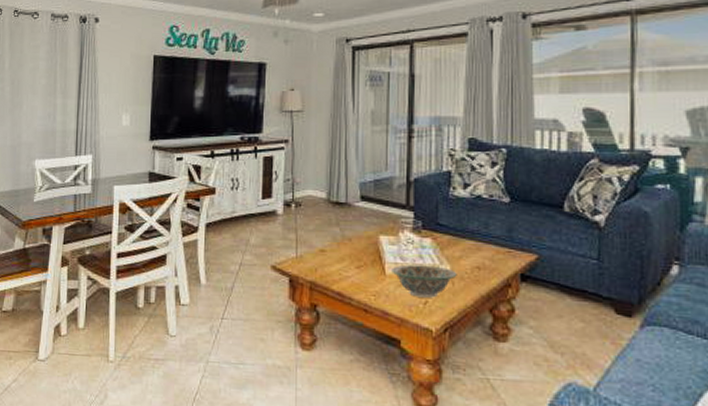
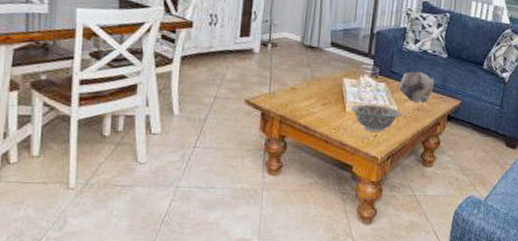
seashell: none [449,222,497,260] -> present [398,71,435,103]

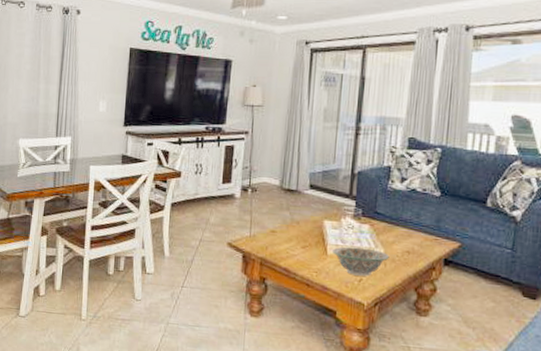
seashell: present [398,71,435,103] -> none [384,212,427,245]

